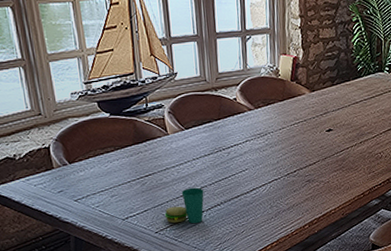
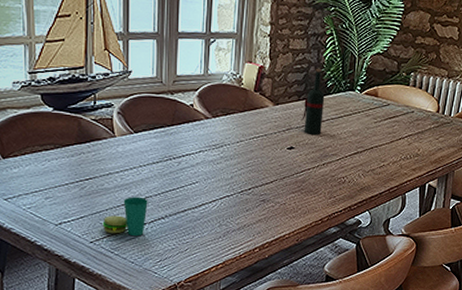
wine bottle: none [337,53,357,117] -> present [301,68,325,135]

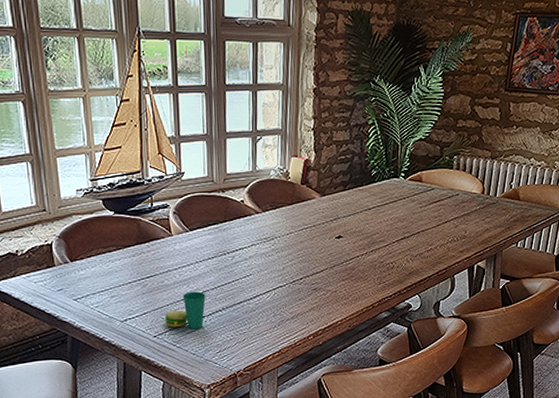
wine bottle: present [301,68,325,135] -> none [348,157,370,223]

